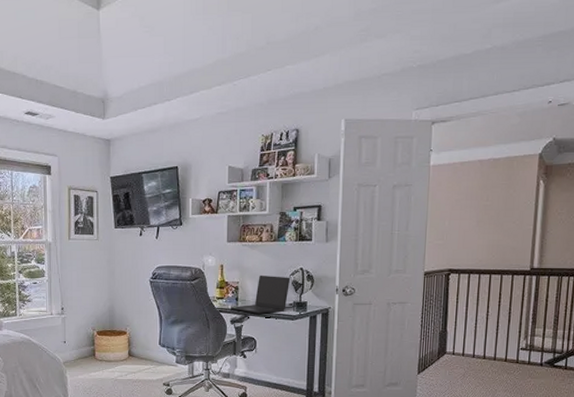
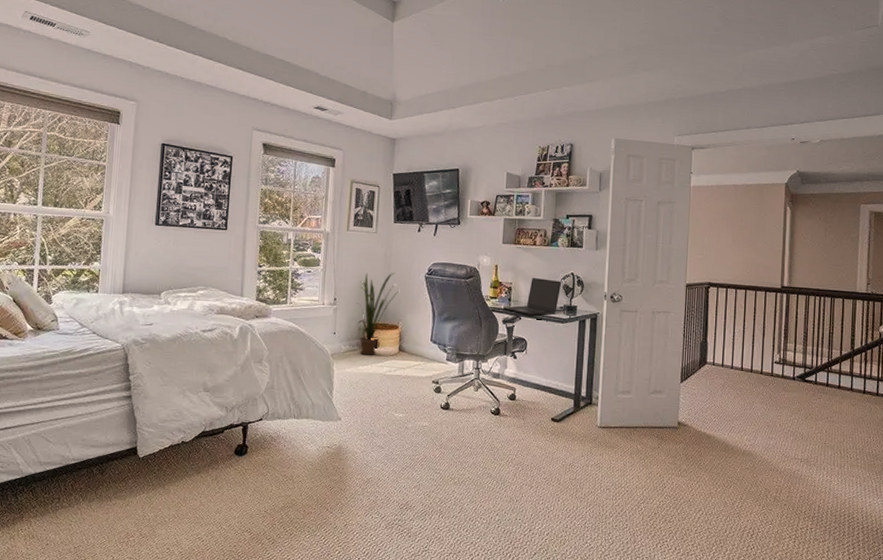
house plant: none [84,279,124,361] -> present [357,273,399,355]

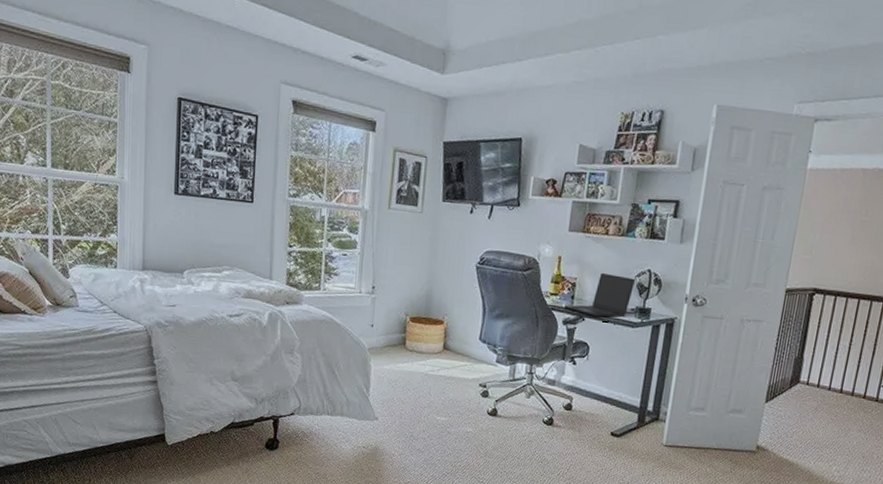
house plant: present [357,273,399,355] -> none [398,259,446,352]

